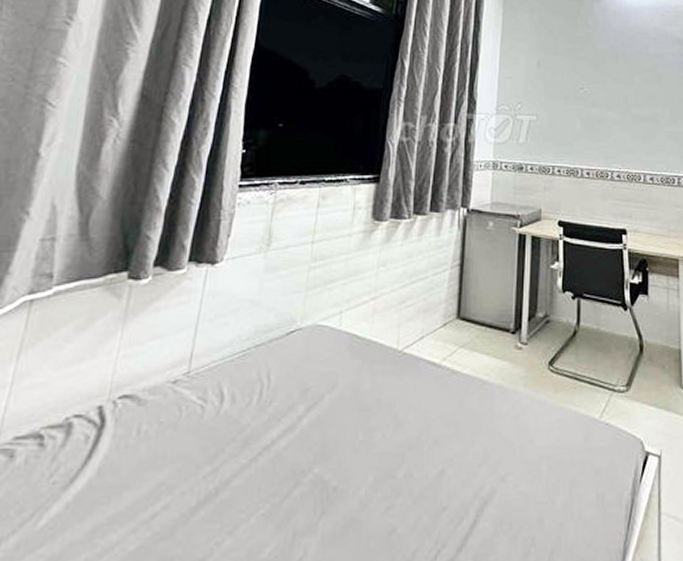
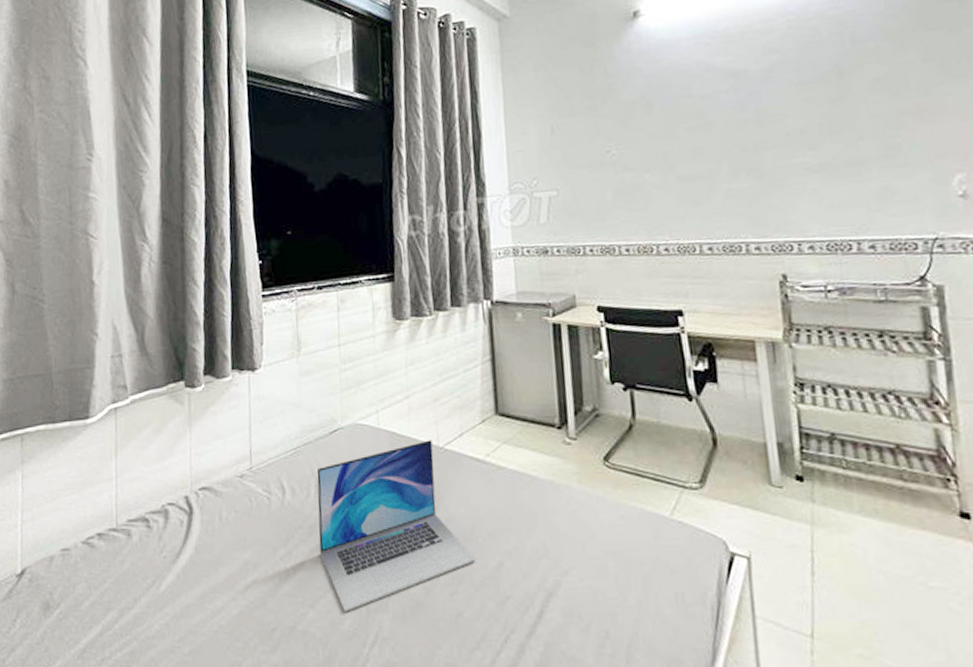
laptop: none [251,343,418,537] -> present [316,440,476,612]

